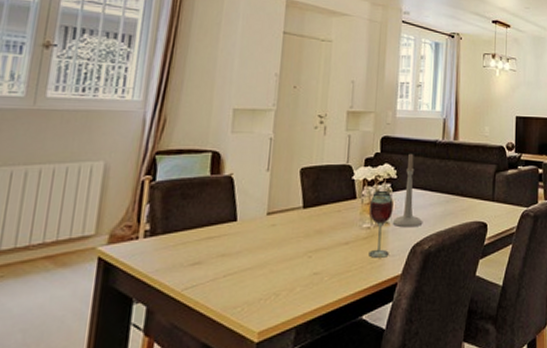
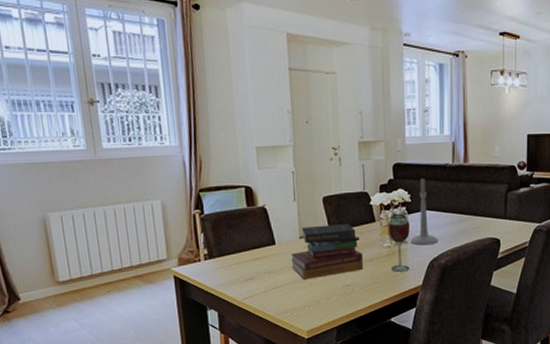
books: none [252,198,339,265] -> present [291,223,364,280]

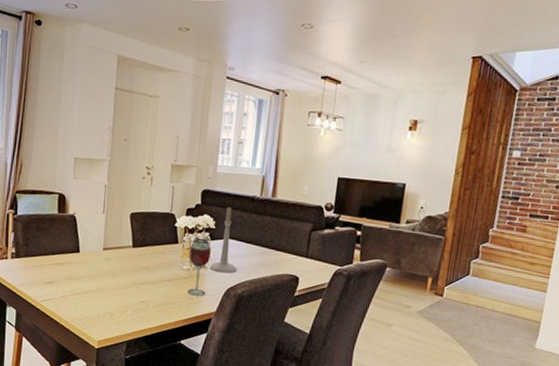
books: present [291,223,364,280] -> none [92,239,162,291]

